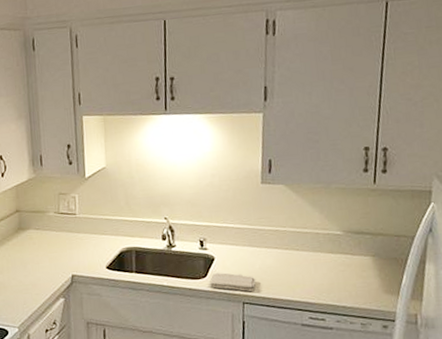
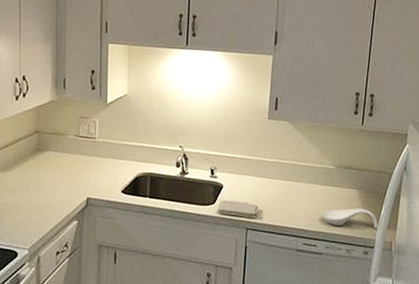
spoon rest: none [328,277,399,299] -> present [320,208,378,228]

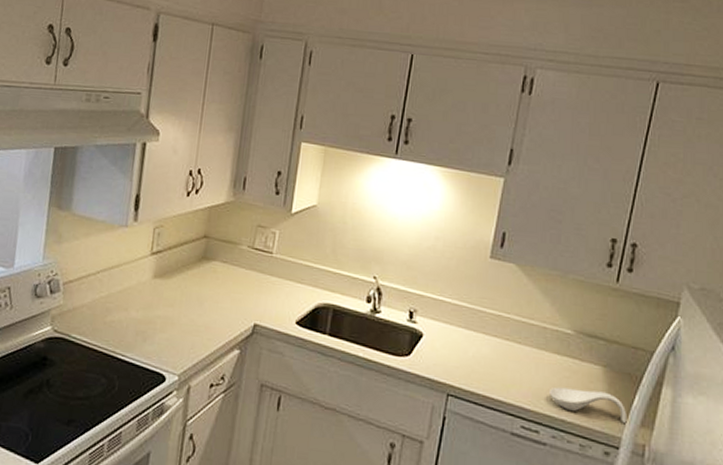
washcloth: present [217,200,259,219] -> none [411,353,467,383]

